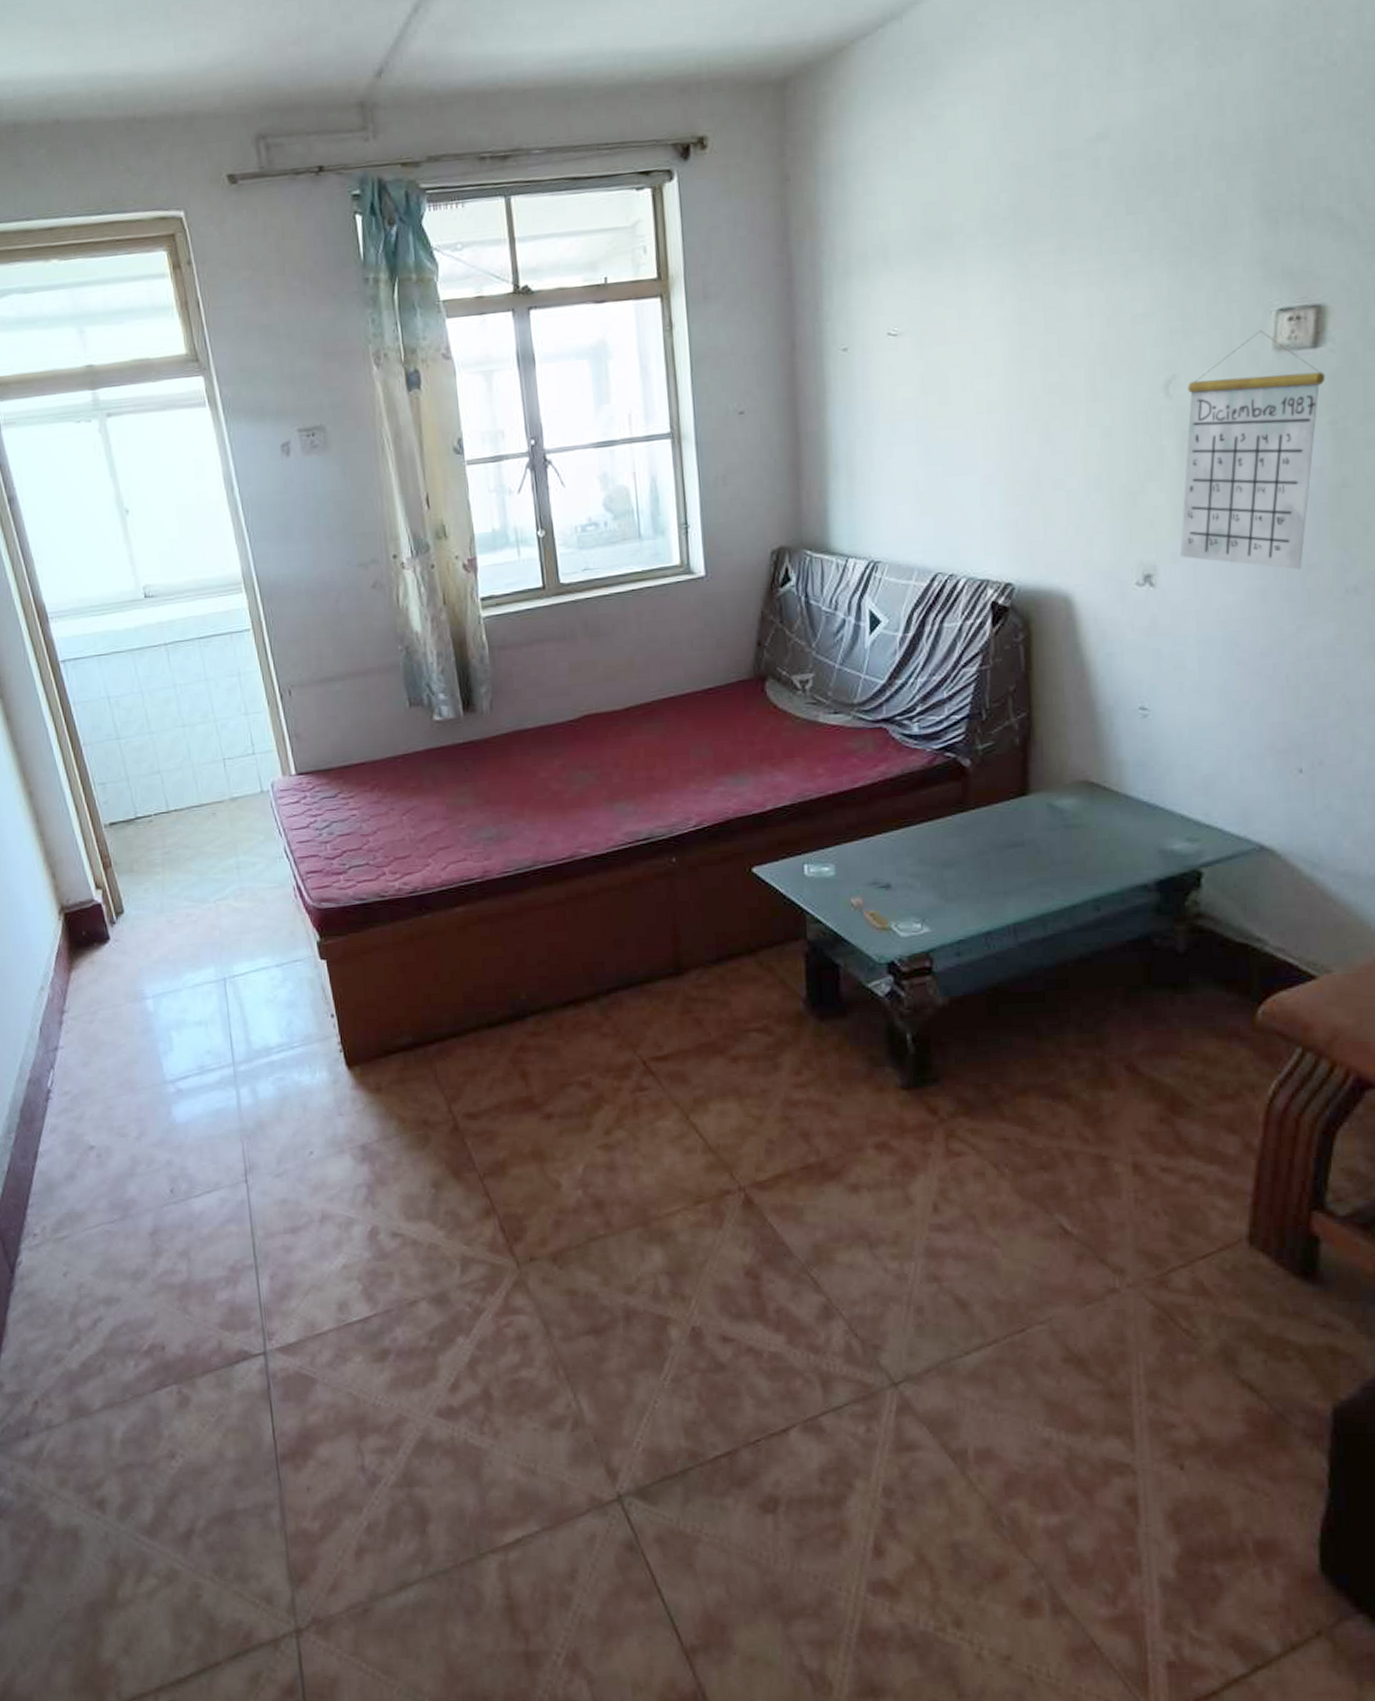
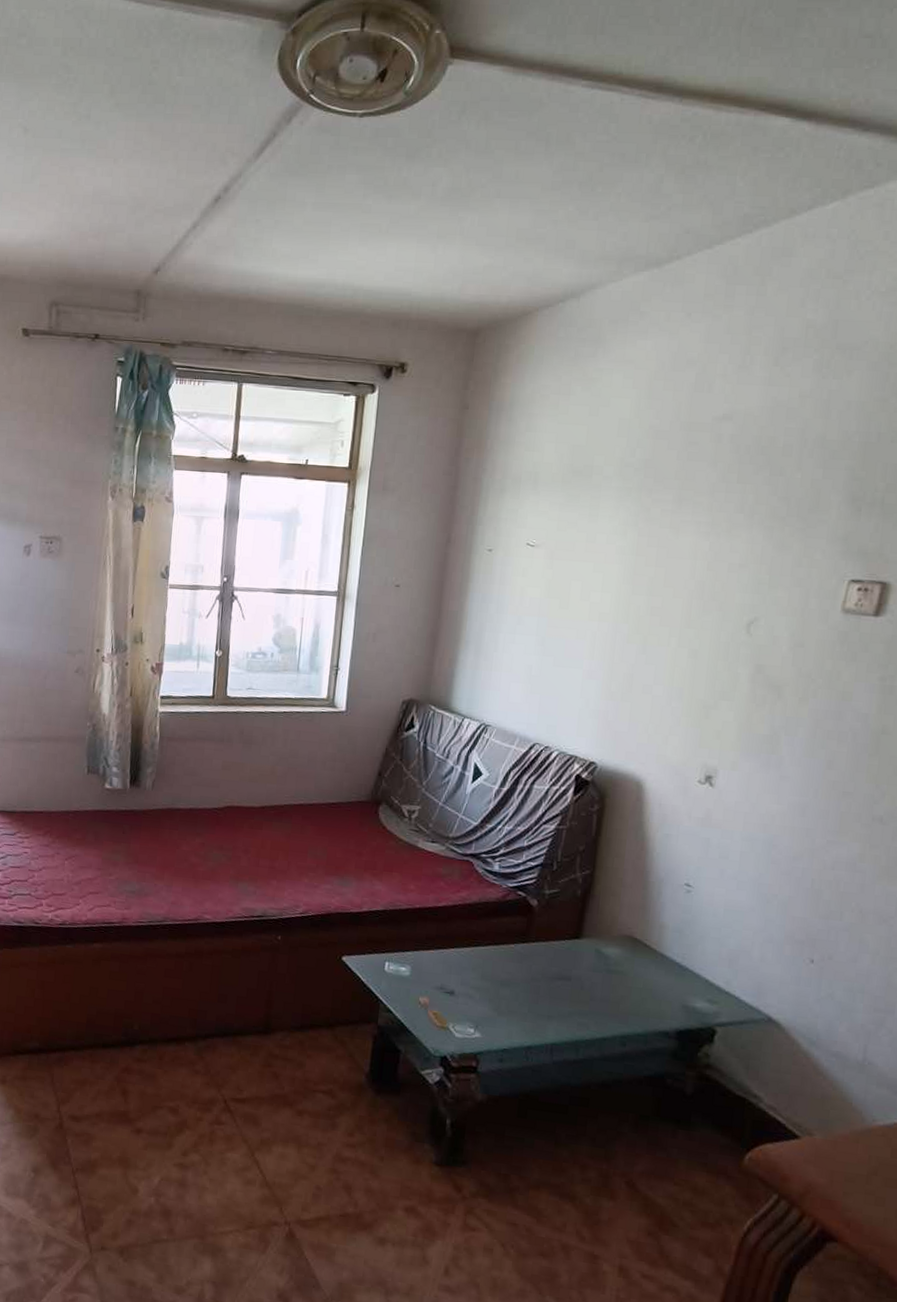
calendar: present [1180,330,1326,570] -> none [738,594,882,794]

